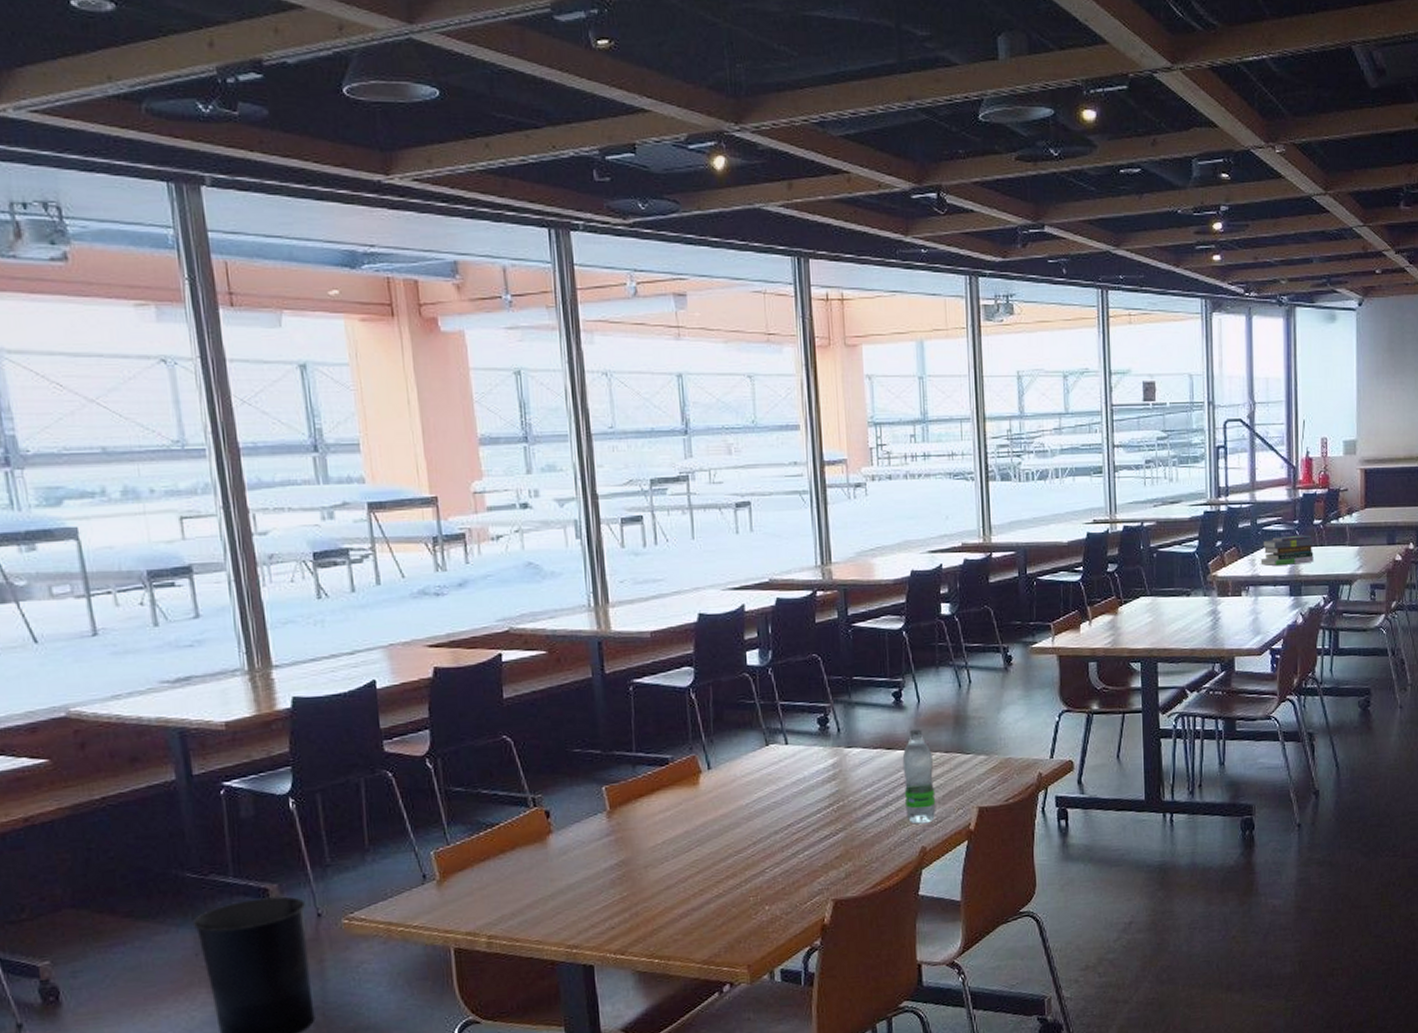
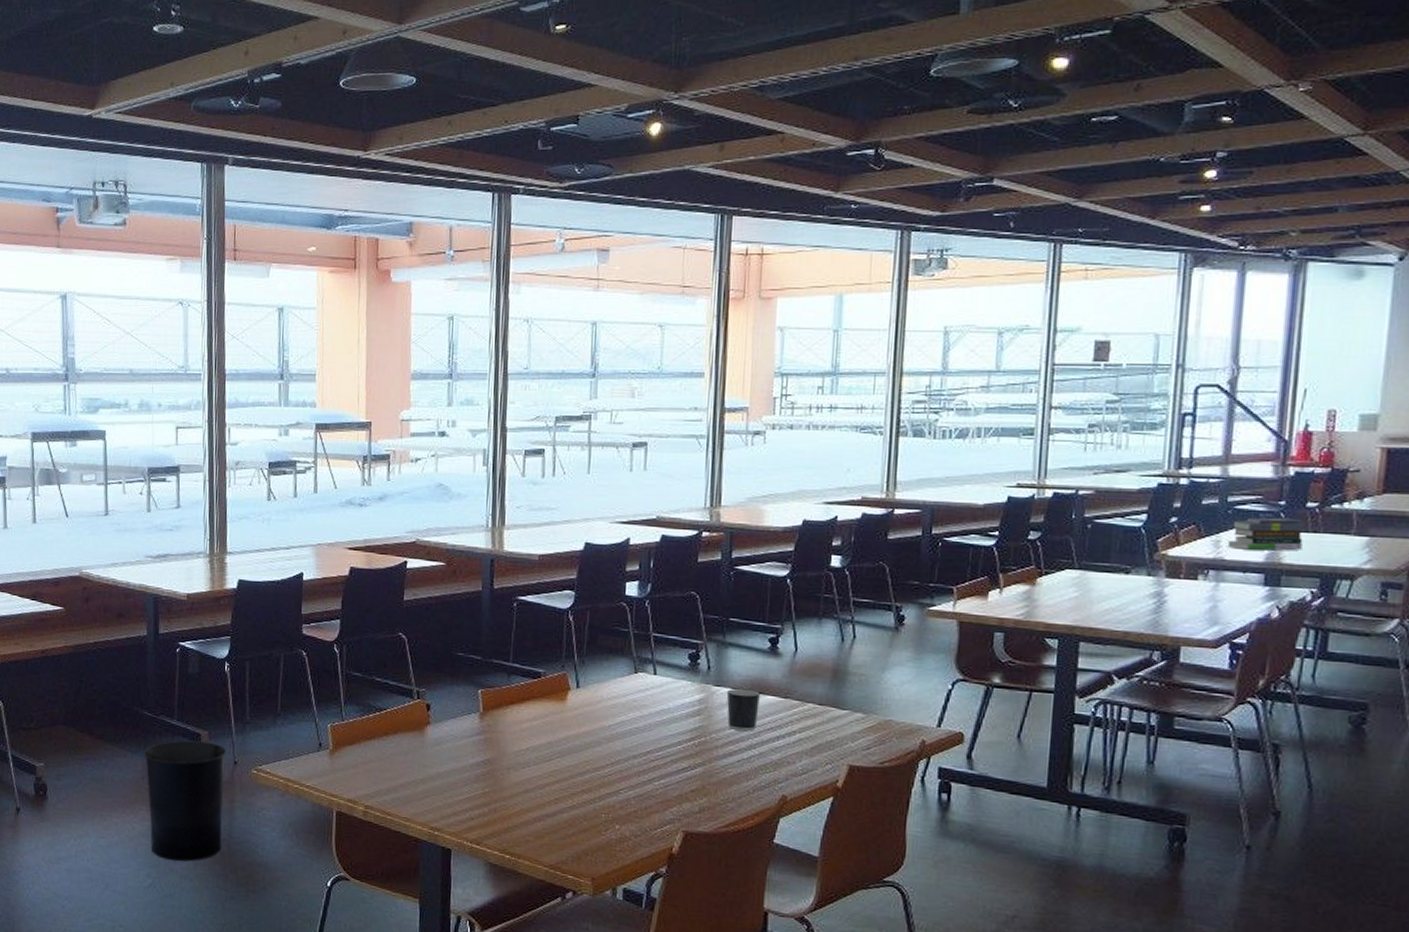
mug: none [858,746,891,790] -> present [726,688,760,732]
bottle: present [902,729,936,824] -> none [769,677,805,773]

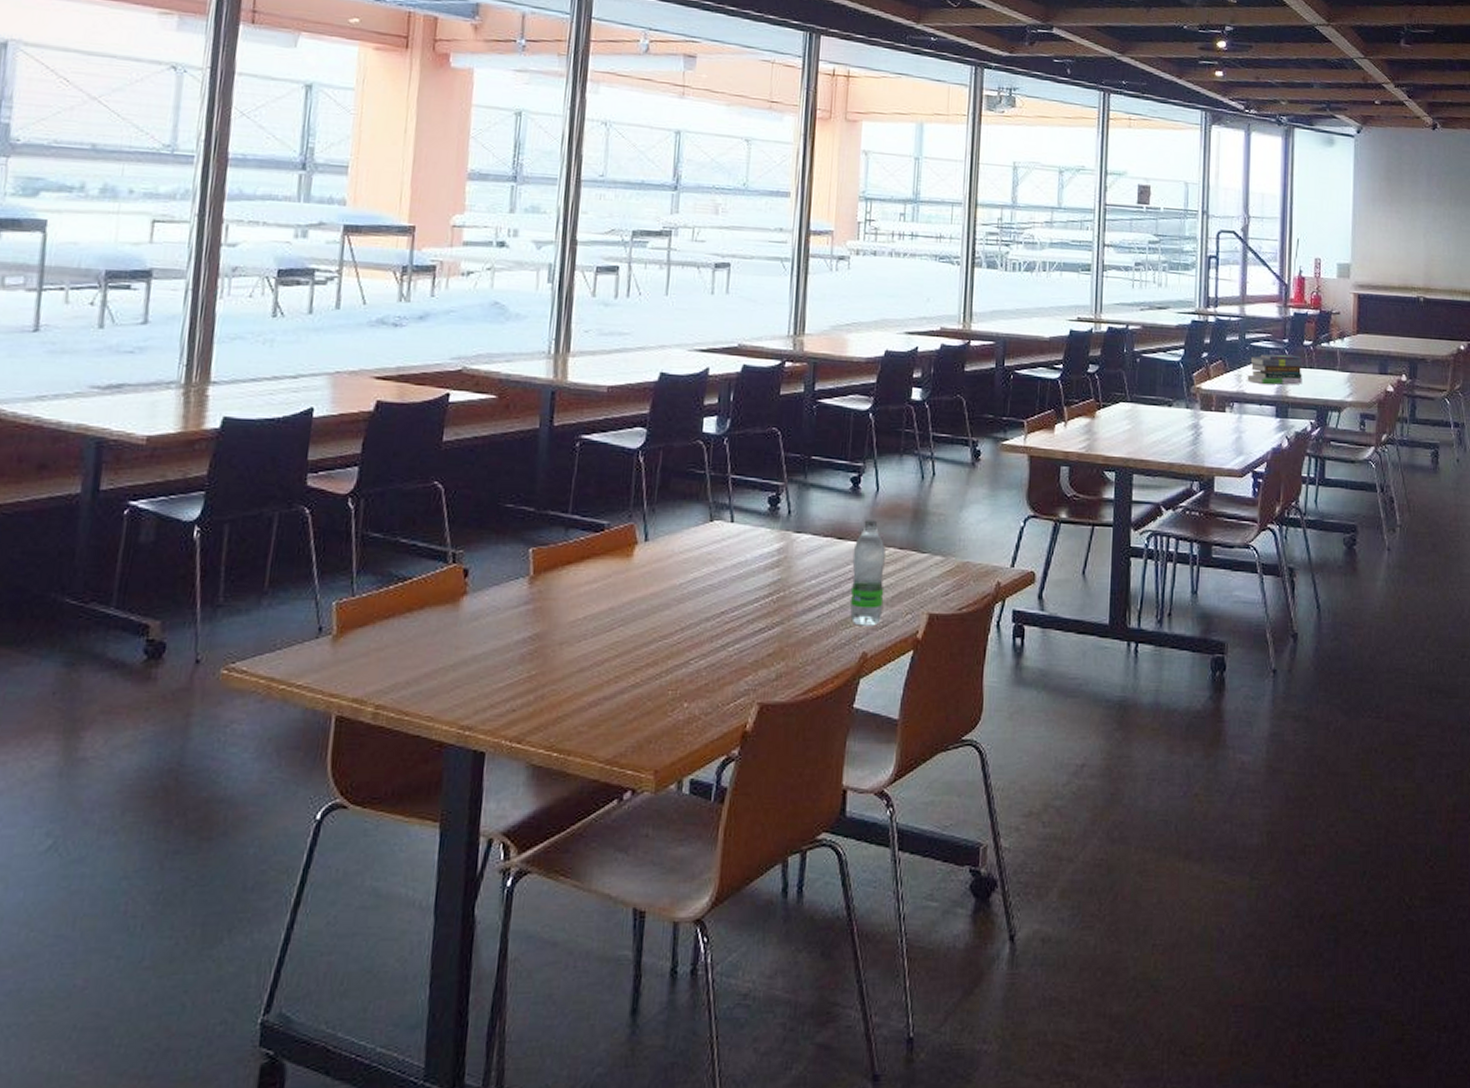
waste bin: present [143,740,227,861] -> none [55,635,187,807]
mug: present [726,688,760,732] -> none [807,534,841,583]
bottle: none [769,677,805,773] -> present [850,520,886,626]

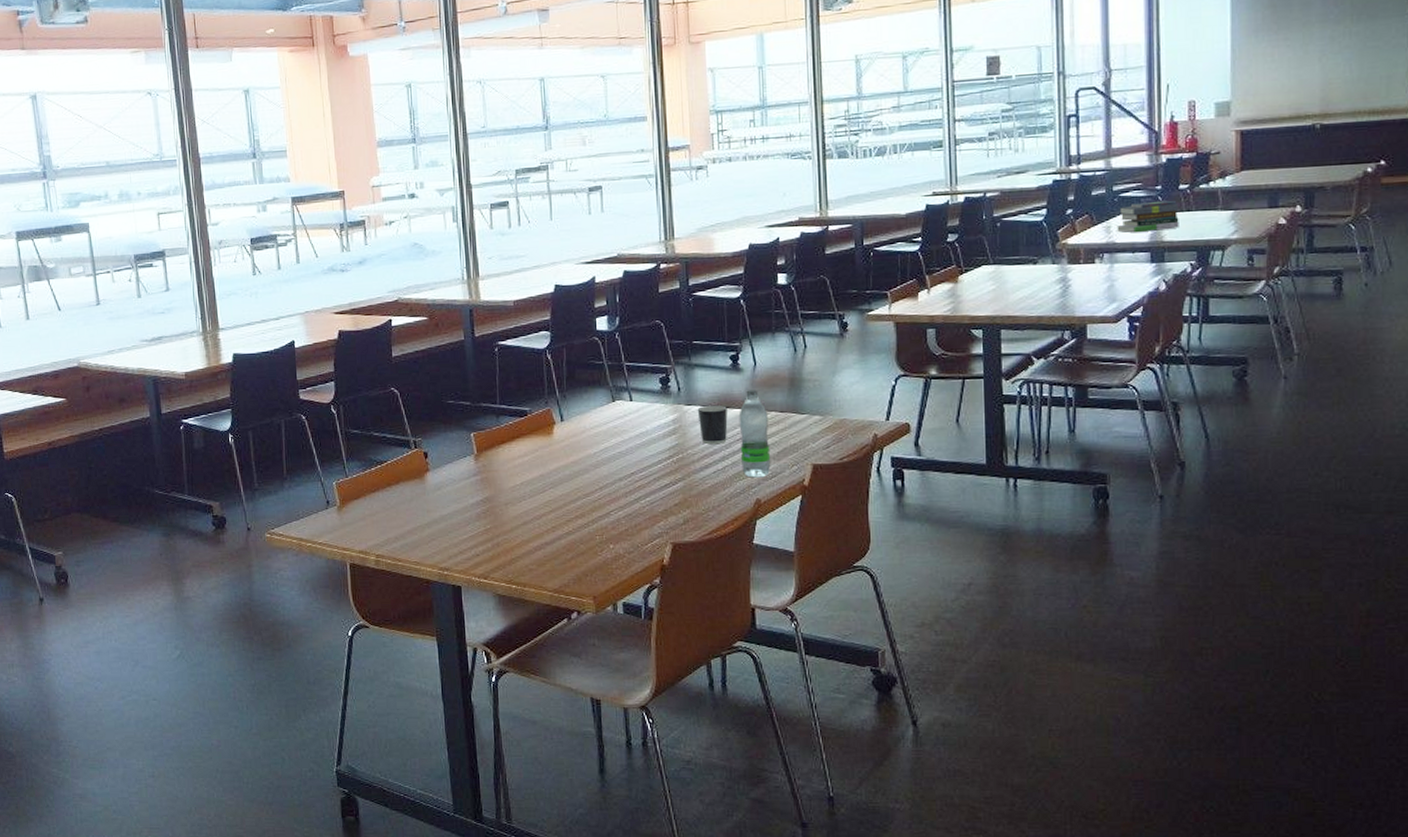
mug: none [807,534,841,583] -> present [697,405,728,445]

